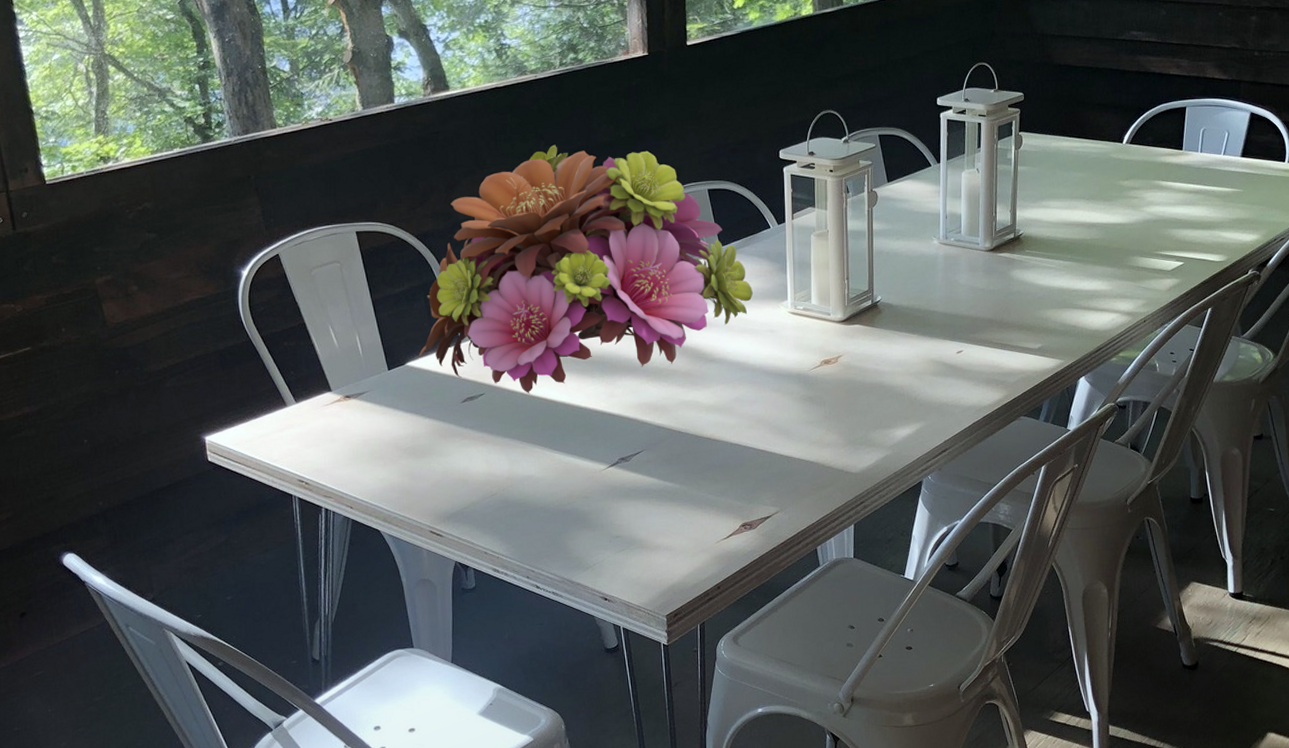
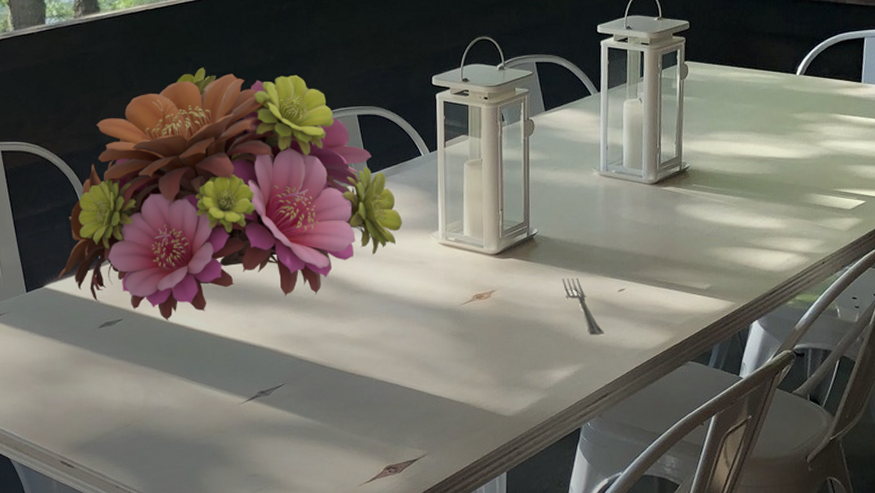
fork: none [904,341,944,394] -> present [562,278,604,334]

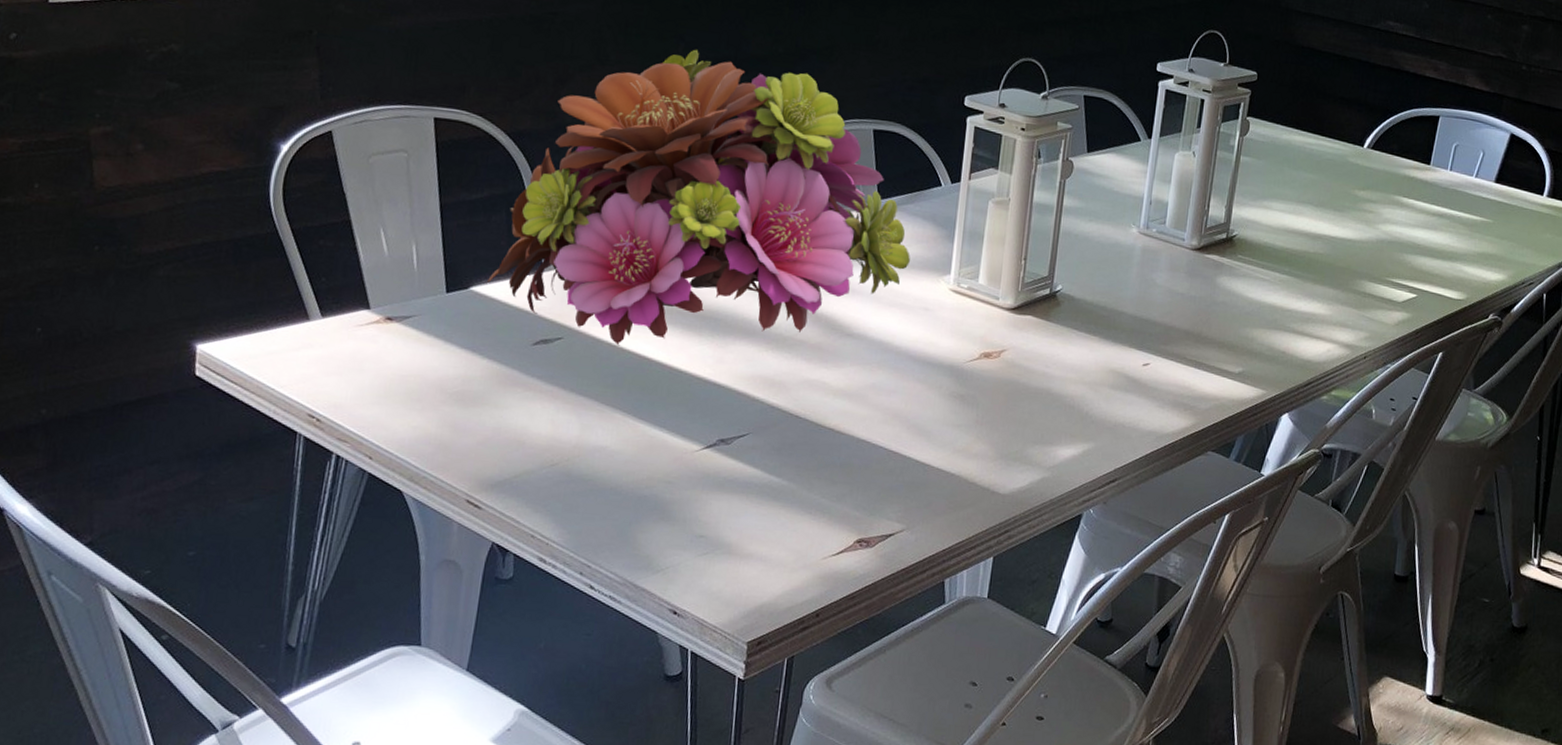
fork: present [562,278,604,334] -> none [1082,345,1122,412]

